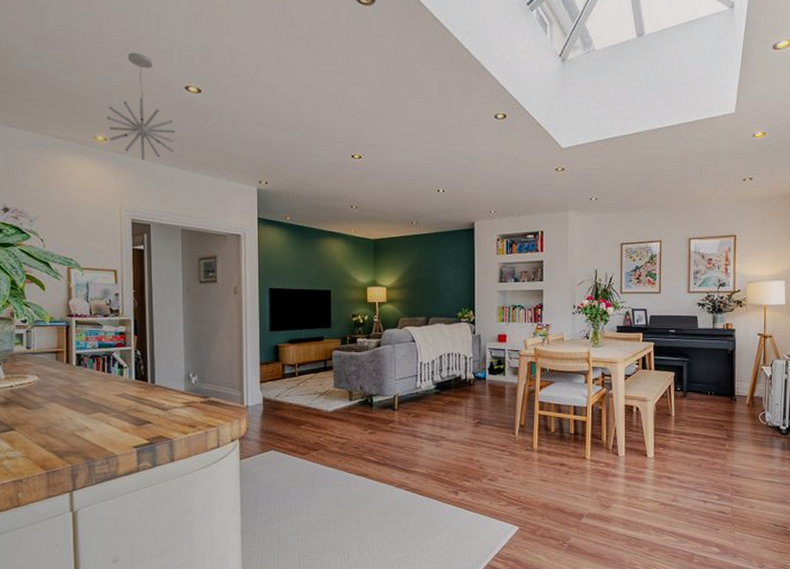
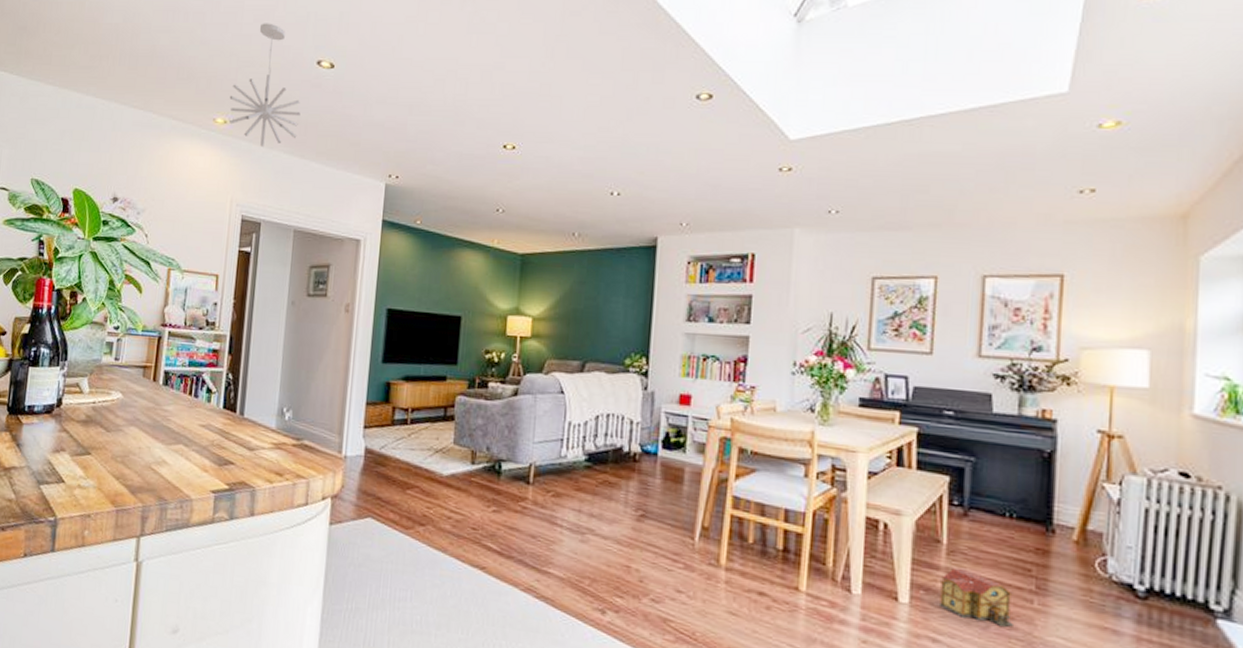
toy house: none [671,430,715,463] -> present [939,567,1013,627]

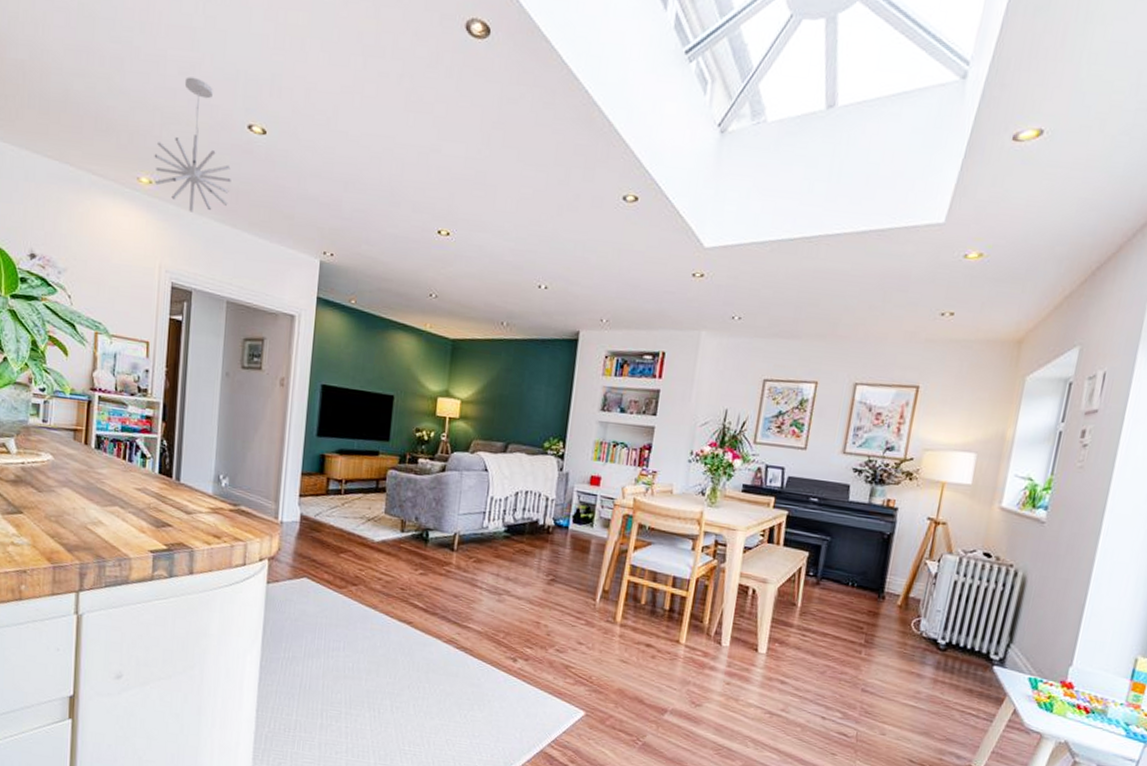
toy house: present [939,567,1013,627] -> none [790,625,847,672]

